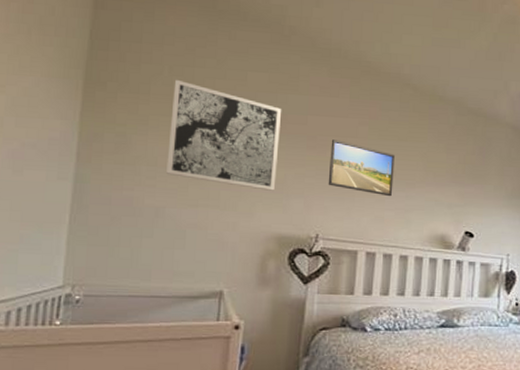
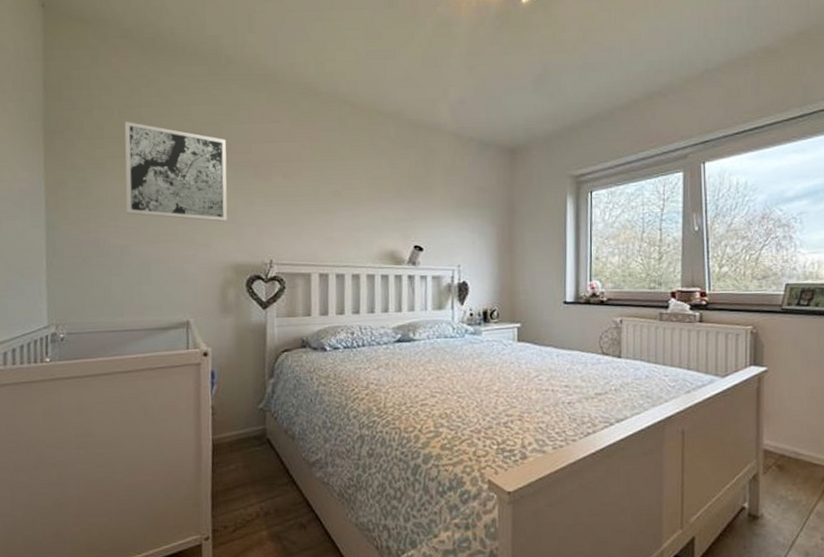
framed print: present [328,139,395,197] -> none [276,165,340,217]

